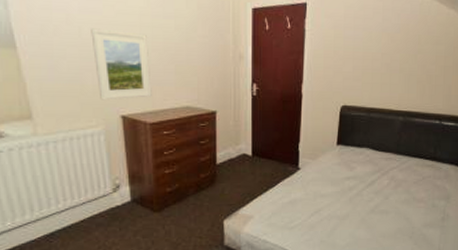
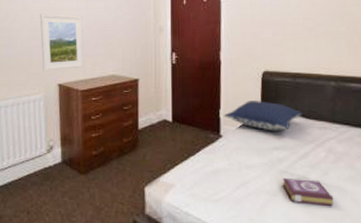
pillow: none [302,134,373,163] -> present [223,101,303,131]
book: none [350,204,391,226] -> present [282,178,334,207]

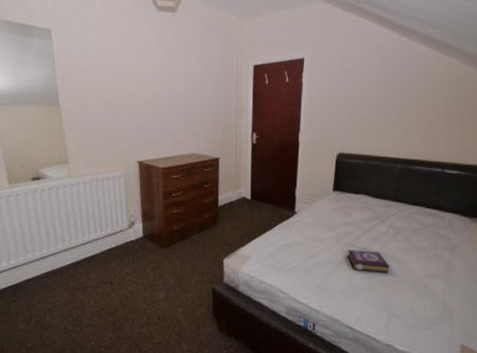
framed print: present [40,13,84,71] -> none [117,87,164,148]
pillow: present [223,101,303,131] -> none [299,180,370,209]

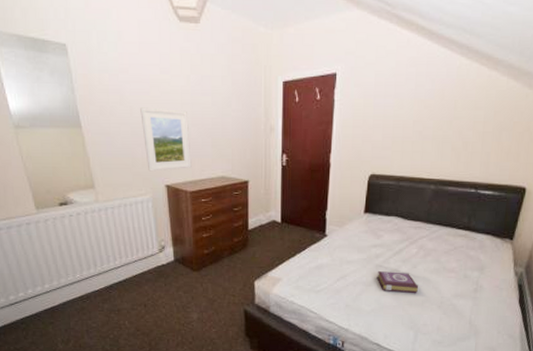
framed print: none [117,87,164,148] -> present [140,107,192,172]

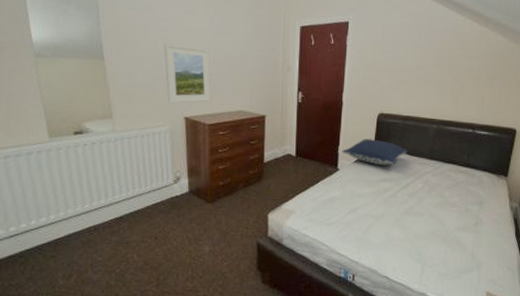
pillow: none [329,203,402,231] -> present [341,139,408,166]
book: present [376,271,419,294] -> none [385,205,425,227]

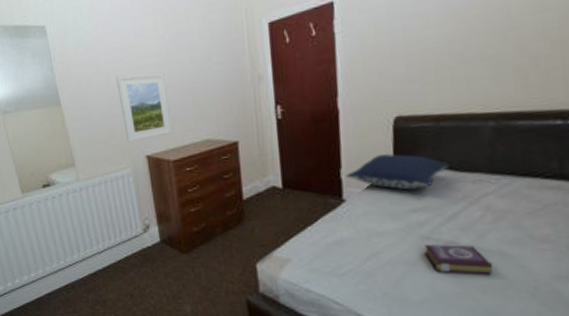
book: none [385,205,425,227] -> present [424,245,494,276]

